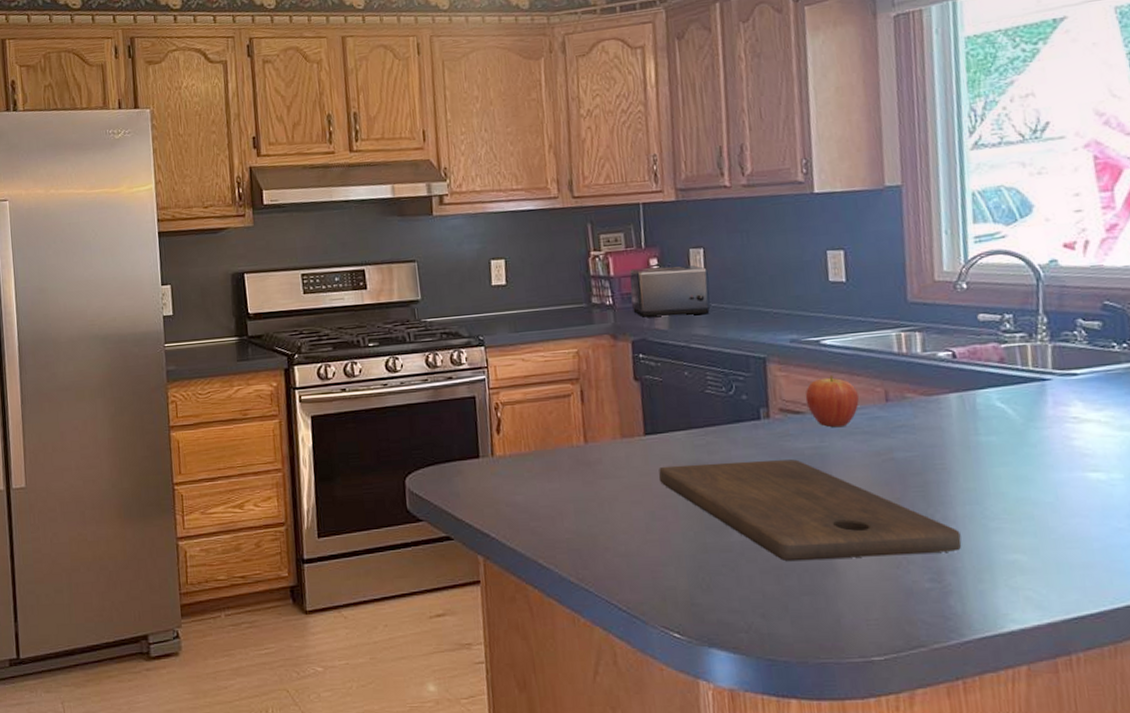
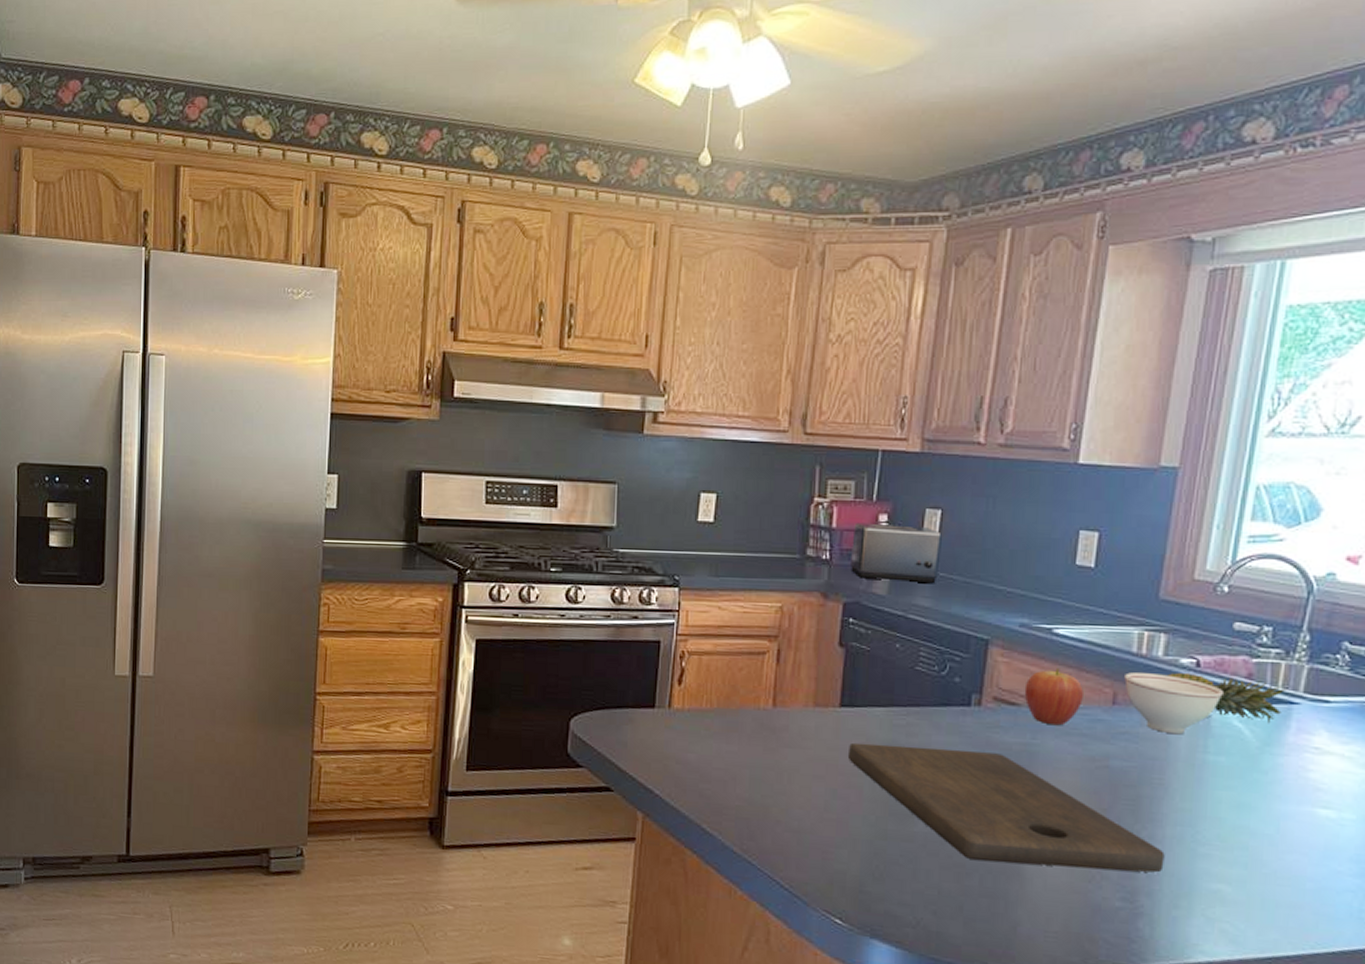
bowl: none [891,368,982,422] -> present [1124,672,1223,735]
fruit: none [929,363,1037,401] -> present [1168,672,1287,724]

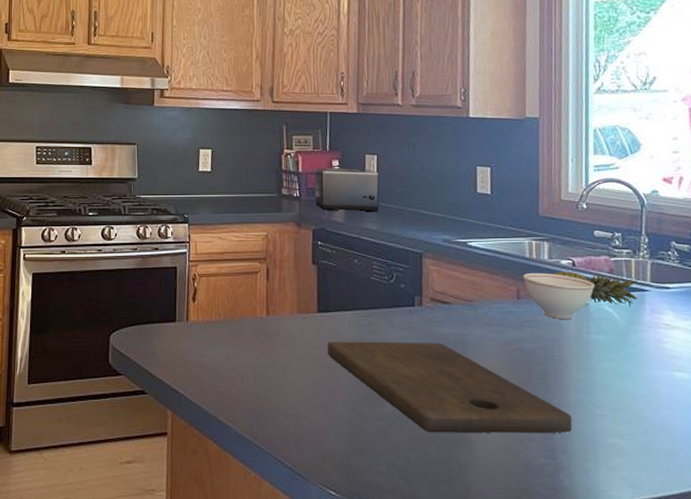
fruit: present [1024,667,1083,726] -> none [452,272,496,318]

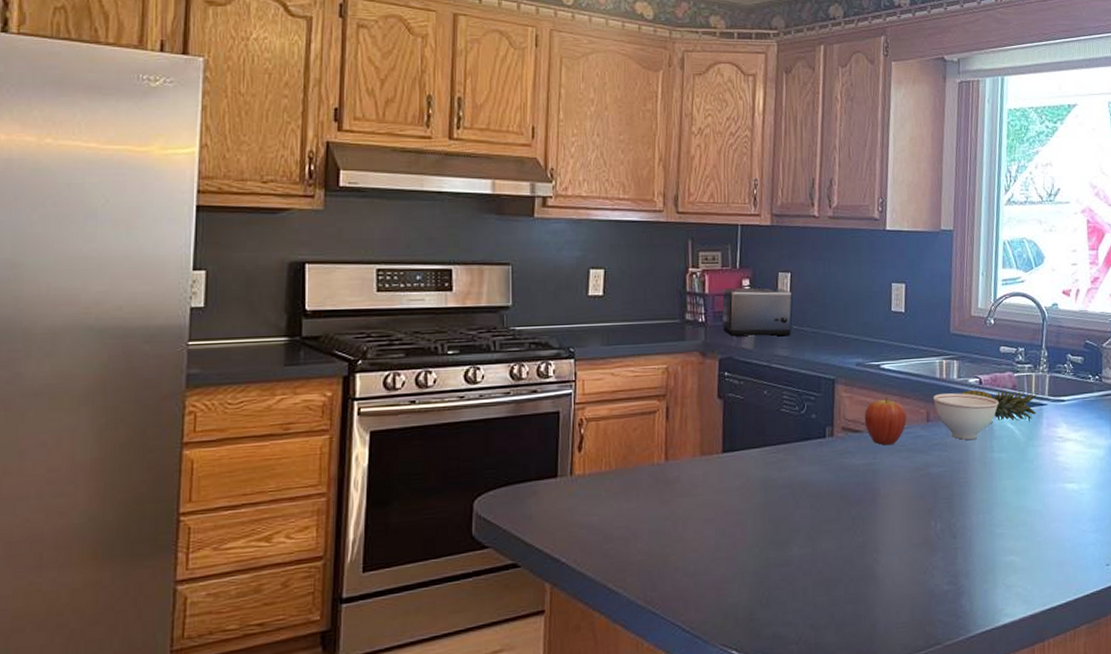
cutting board: present [327,341,573,433] -> none [731,475,974,573]
fruit: none [452,272,496,318] -> present [864,396,906,446]

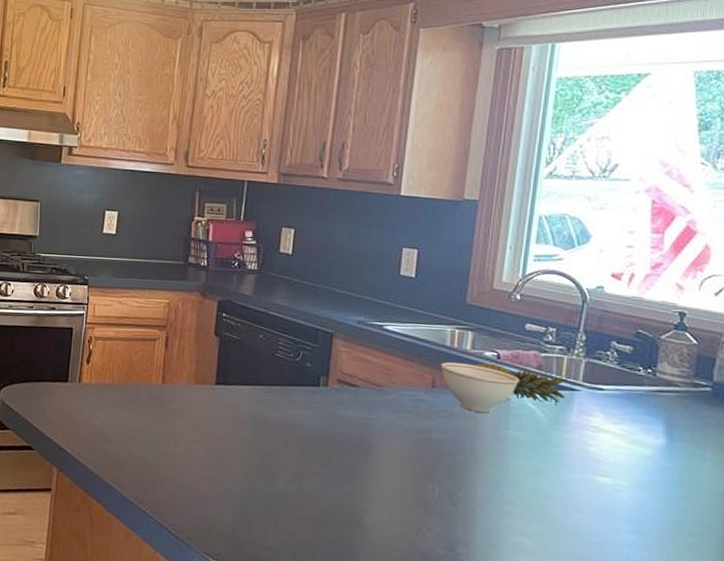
toaster: present [721,287,794,337] -> none [222,237,296,288]
fruit: present [864,396,906,446] -> none [362,356,409,404]

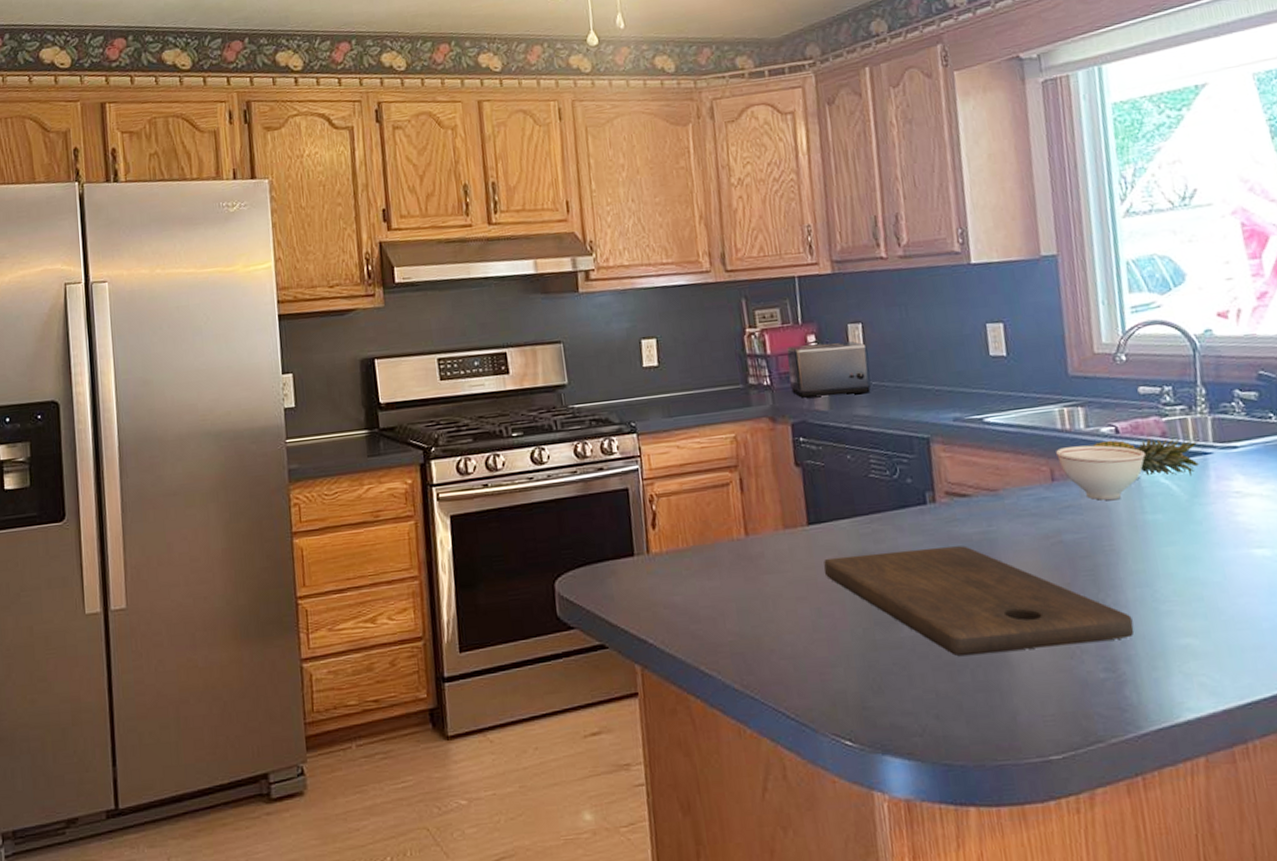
toaster: none [222,237,296,288] -> present [786,341,872,399]
cutting board: none [222,414,477,527] -> present [823,546,1135,657]

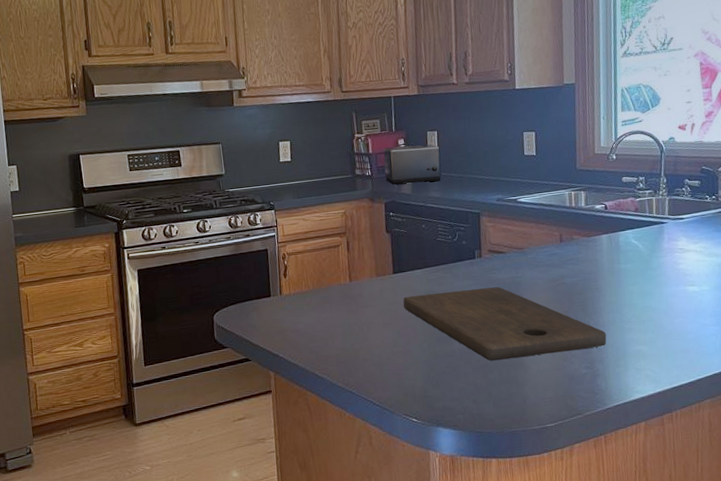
bowl: present [1056,445,1146,501] -> none [564,217,623,255]
fruit: present [1093,437,1199,477] -> none [590,212,659,239]

